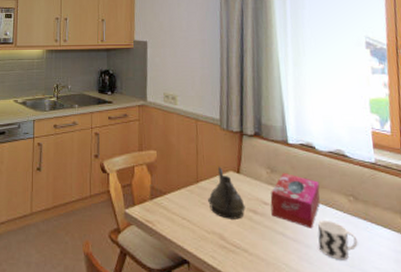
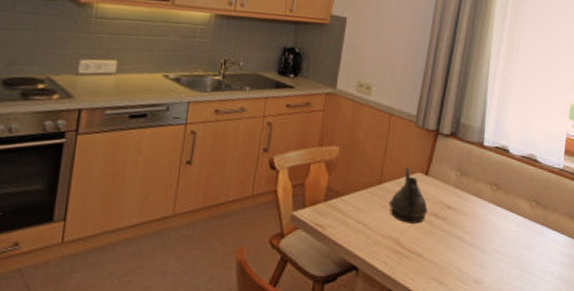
tissue box: present [270,173,320,229] -> none [453,176,506,233]
cup: present [317,219,358,260] -> none [493,224,532,264]

